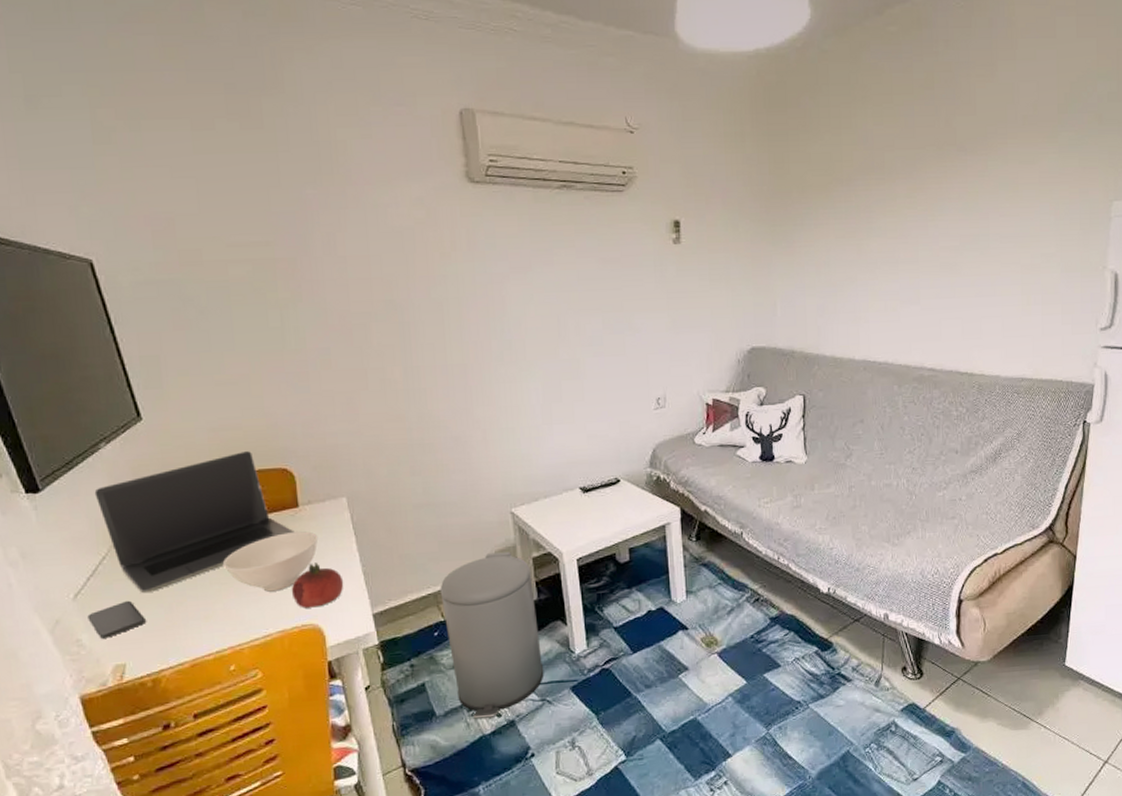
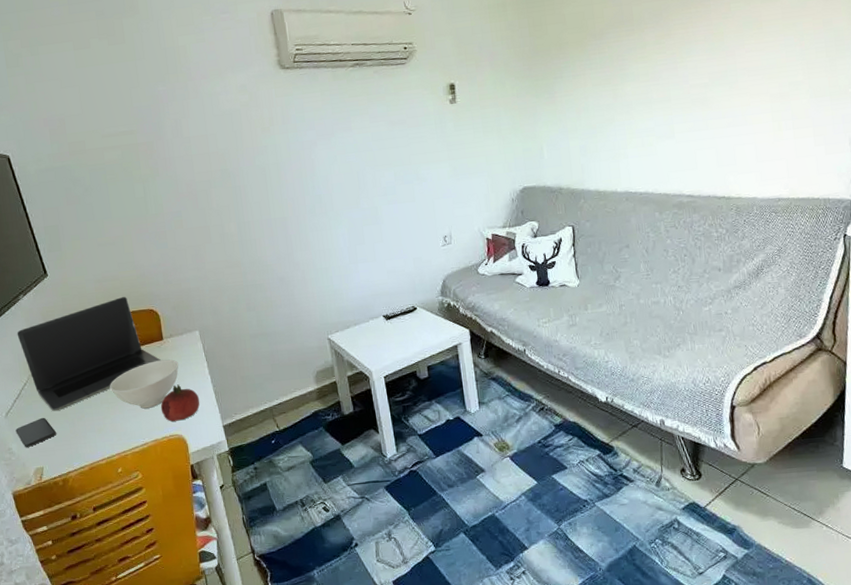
pedal bin: present [440,552,544,720] -> none [274,372,362,514]

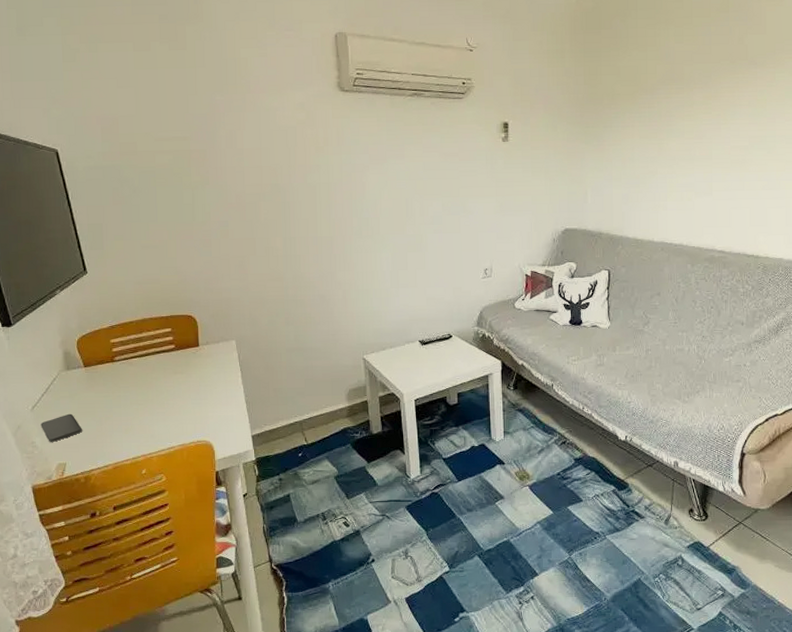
laptop computer: present [17,297,161,412] -> none [50,301,195,409]
bowl: present [109,359,179,409] -> none [140,366,213,413]
fruit: present [160,384,200,422] -> none [190,391,231,428]

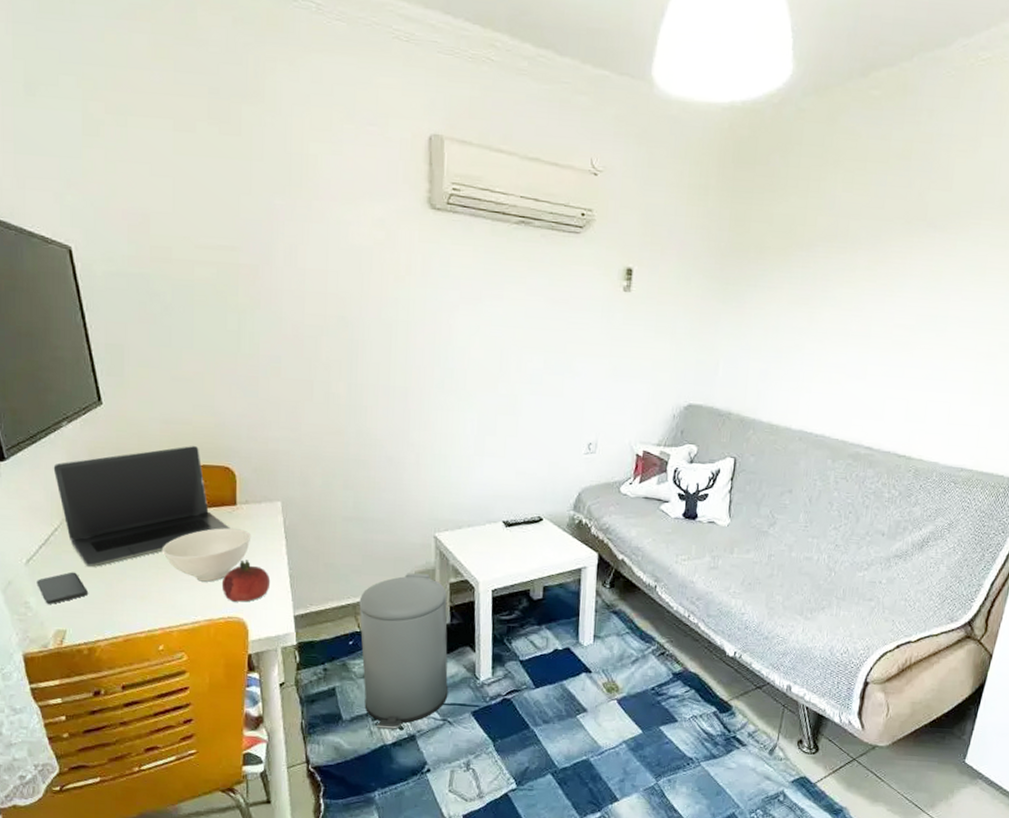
laptop computer: none [50,301,195,409] -> present [53,446,230,568]
bowl: none [140,366,213,413] -> present [161,528,252,582]
fruit: none [190,391,231,428] -> present [221,559,271,602]
pedal bin: none [304,391,385,528] -> present [359,573,449,730]

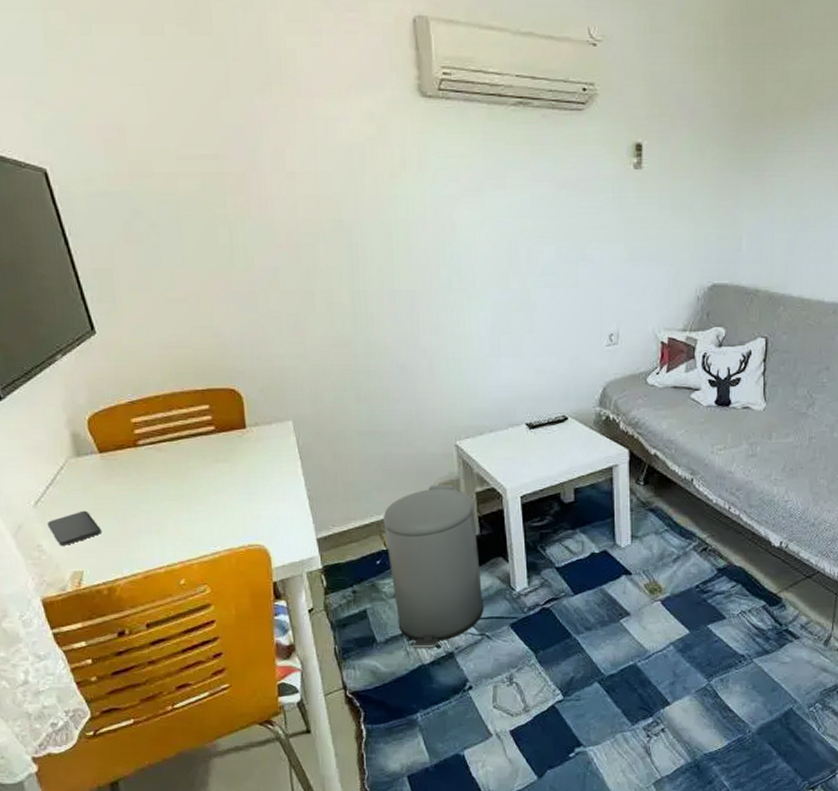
laptop computer: present [53,446,230,568] -> none [52,370,242,505]
bowl: present [161,528,252,582] -> none [173,453,265,510]
fruit: present [221,559,271,602] -> none [238,484,289,529]

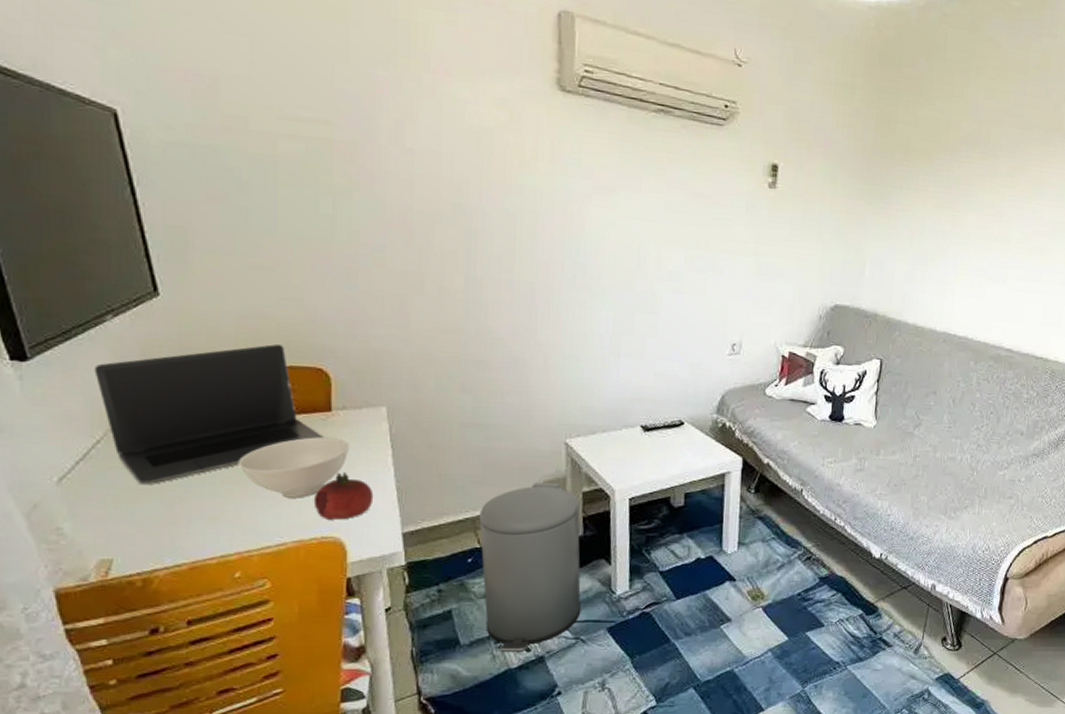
smartphone: present [47,510,101,545] -> none [72,491,141,529]
laptop computer: none [52,370,242,505] -> present [94,344,324,485]
bowl: none [173,453,265,510] -> present [237,437,350,498]
fruit: none [238,484,289,529] -> present [313,472,374,520]

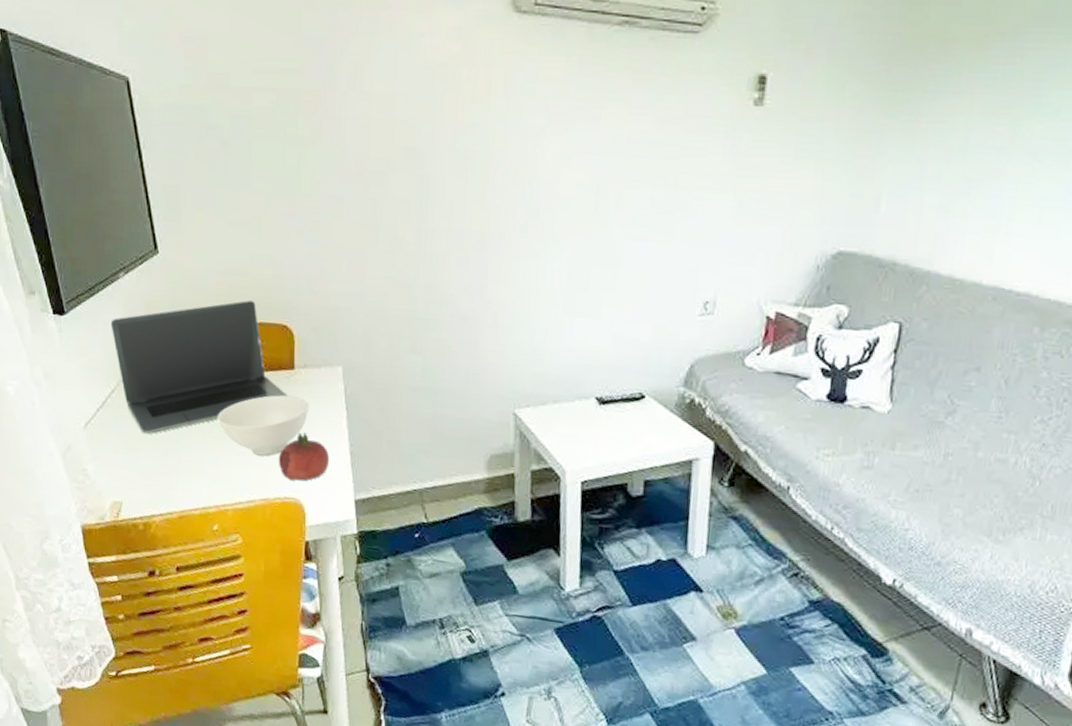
pedal bin: present [479,482,581,653] -> none [426,456,528,643]

